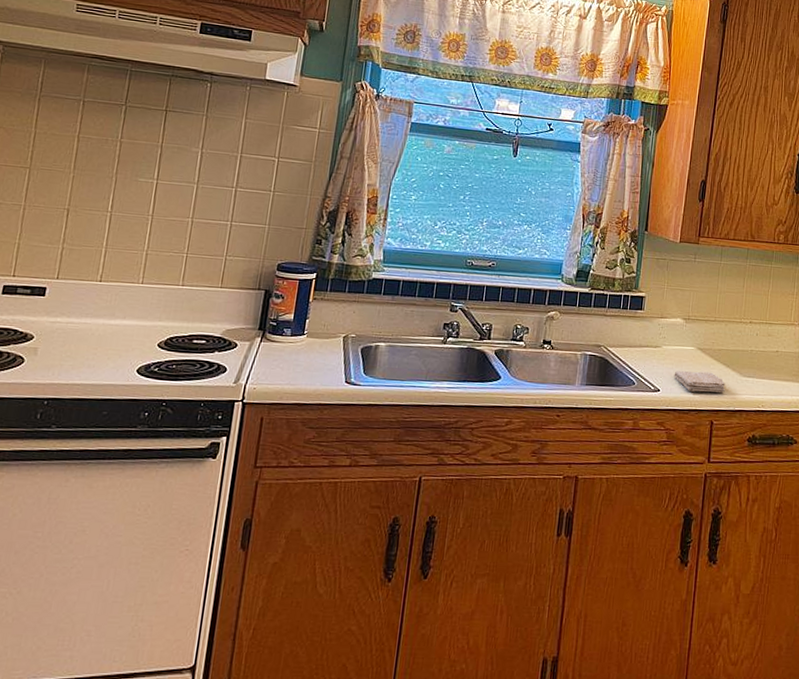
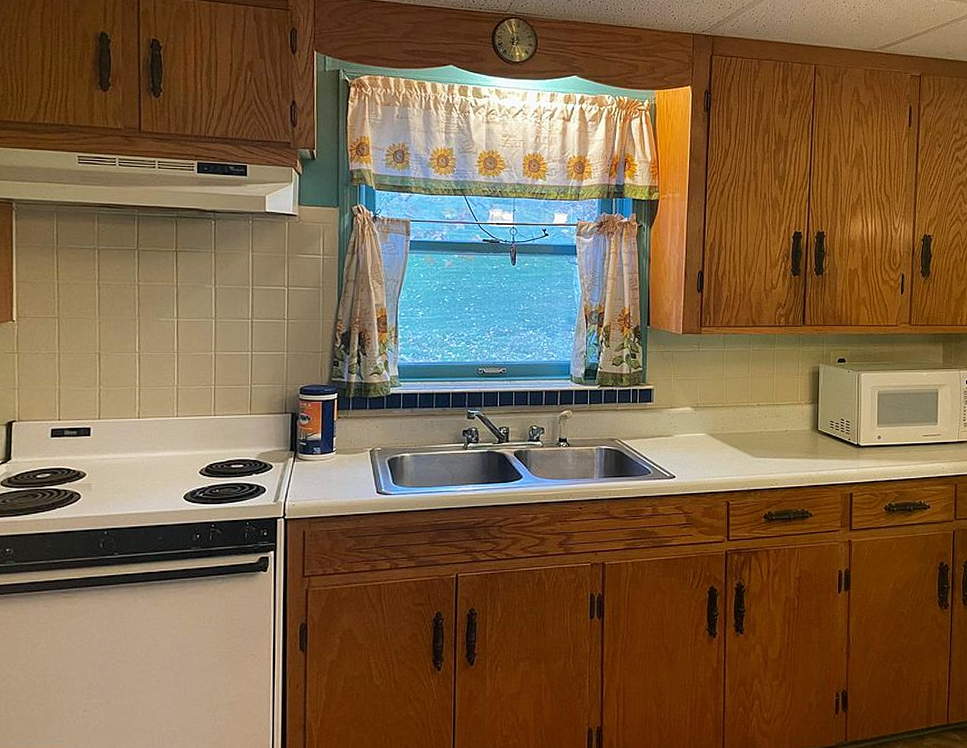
washcloth: present [674,371,726,393] -> none [688,456,738,476]

